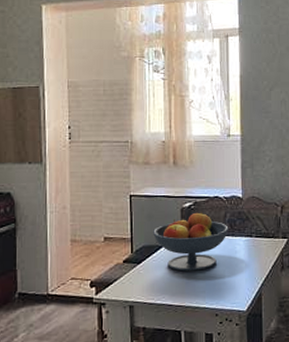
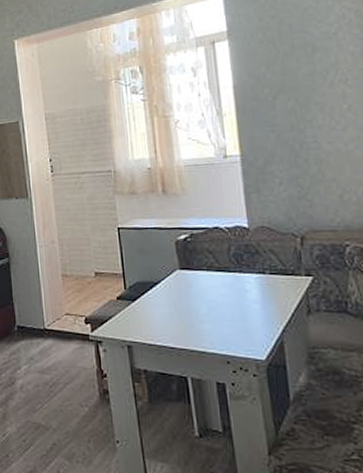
fruit bowl: present [153,212,229,272] -> none [146,245,235,311]

